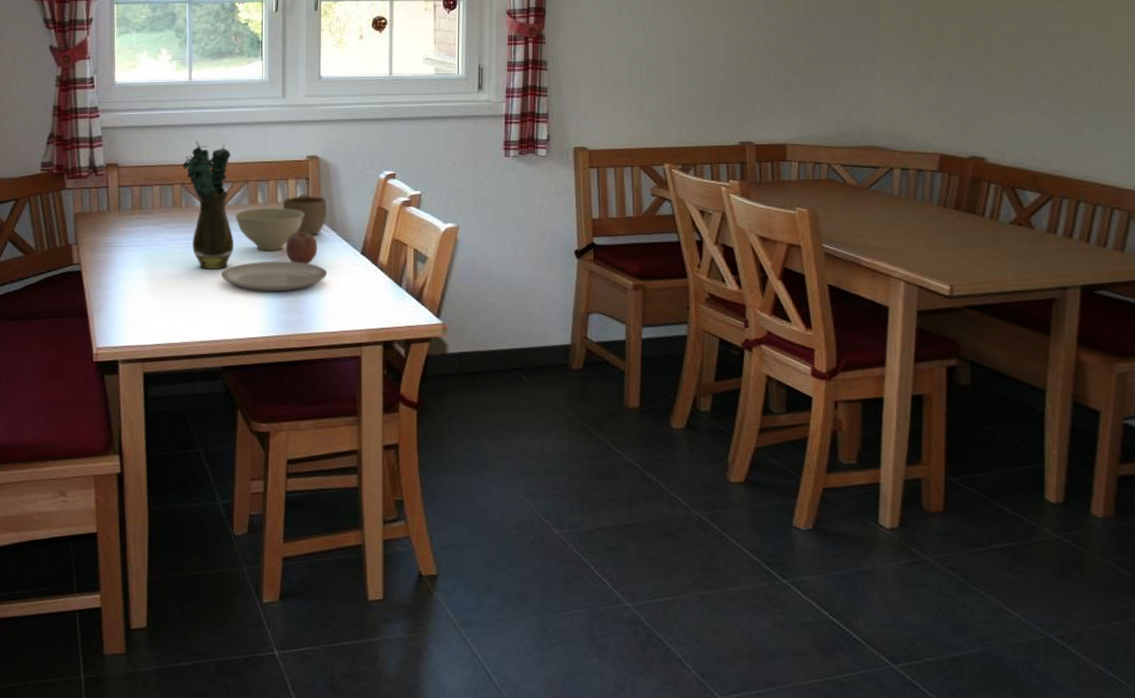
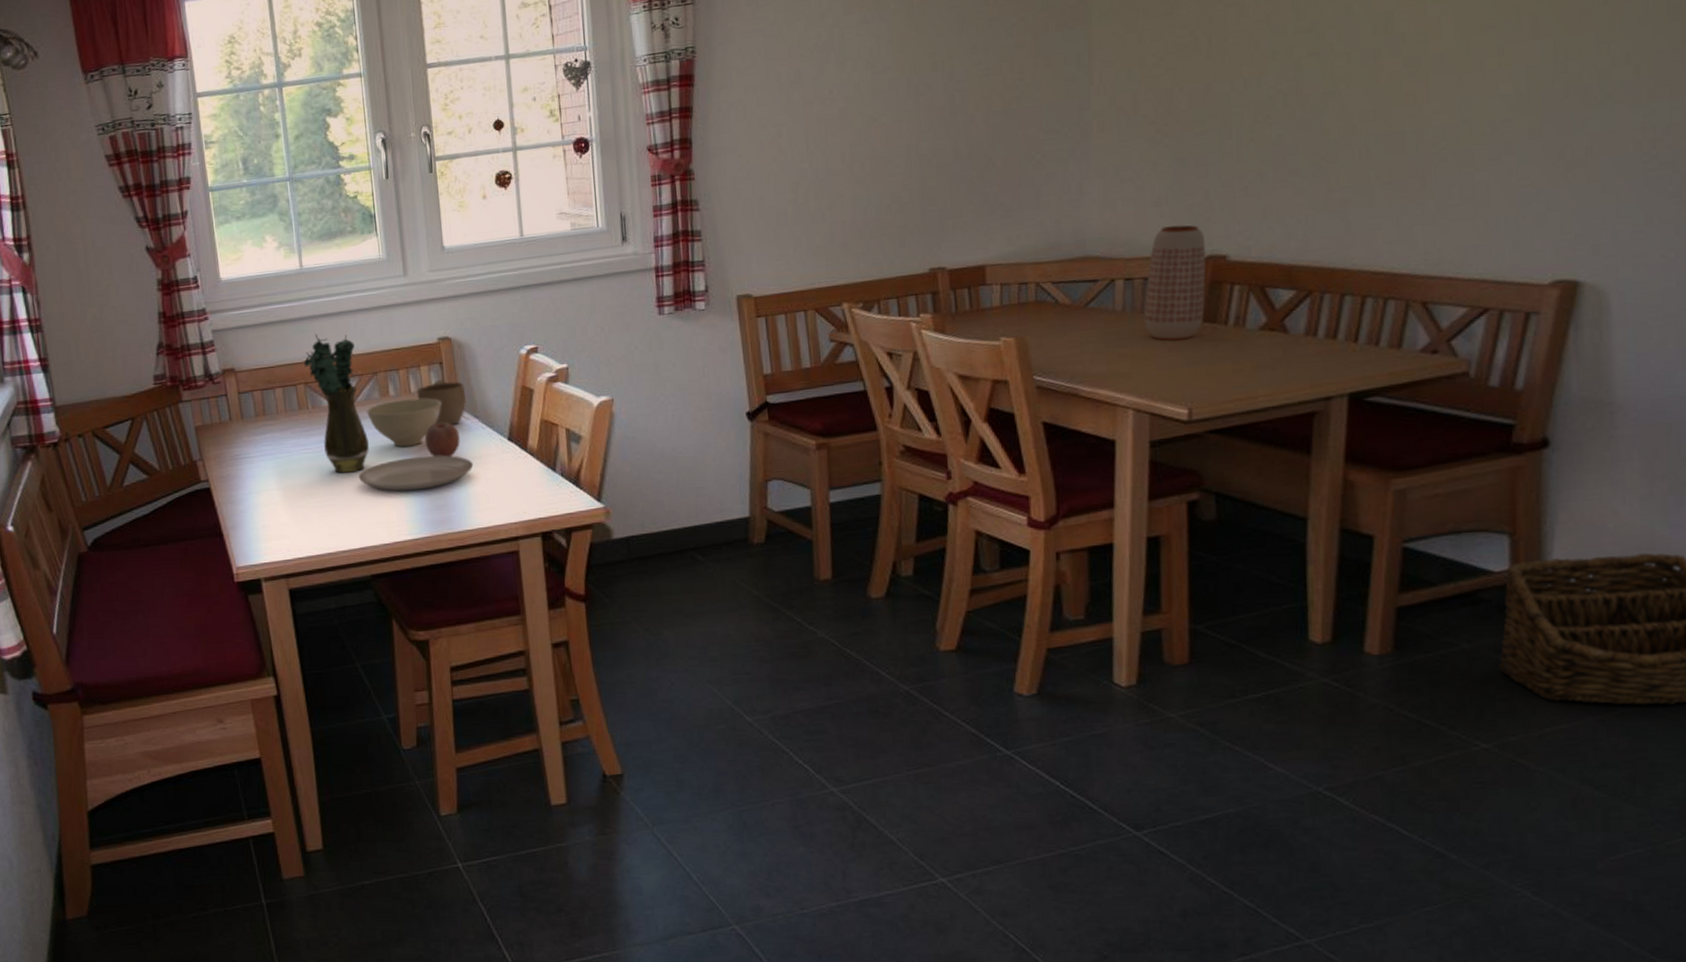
vase: none [916,128,969,226] -> present [1143,224,1206,342]

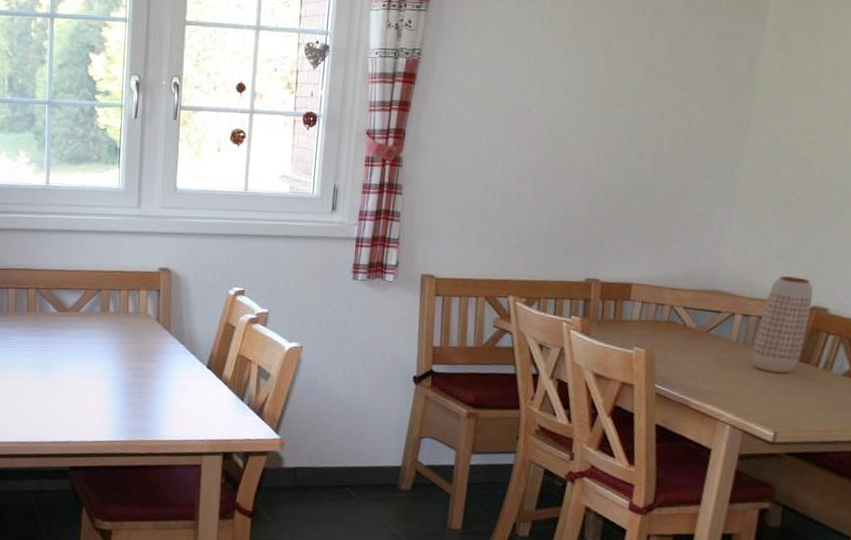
vase: present [304,334,369,473] -> none [38,246,85,374]
plate: present [359,455,474,492] -> none [72,369,174,399]
bowl: present [365,398,442,448] -> none [86,316,154,360]
cup: present [416,379,467,425] -> none [133,304,176,347]
fruit: present [424,422,460,458] -> none [134,342,165,375]

